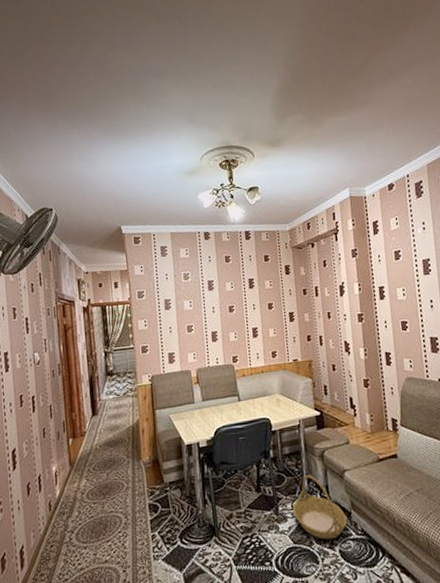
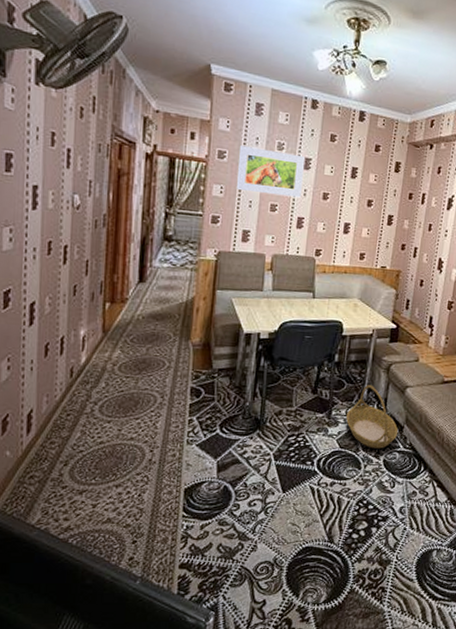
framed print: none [153,280,211,320] -> present [235,145,305,198]

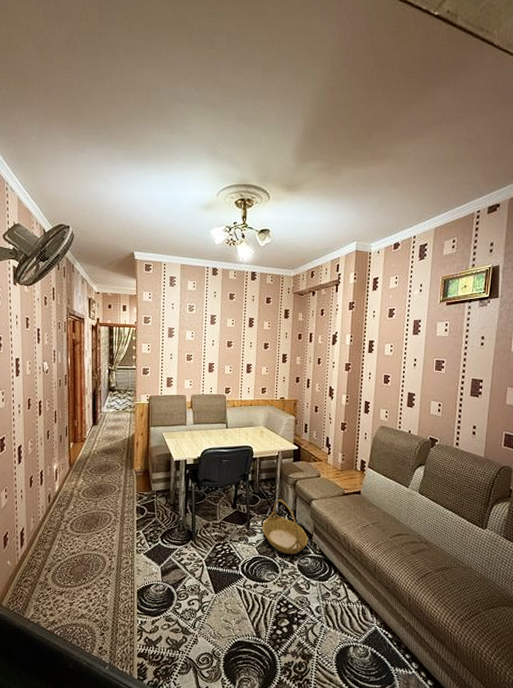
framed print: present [235,145,305,198] -> none [159,311,210,348]

